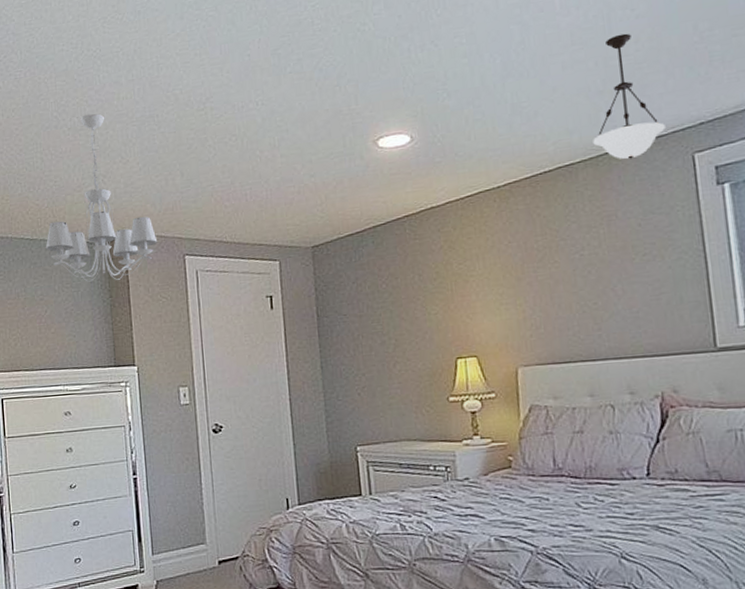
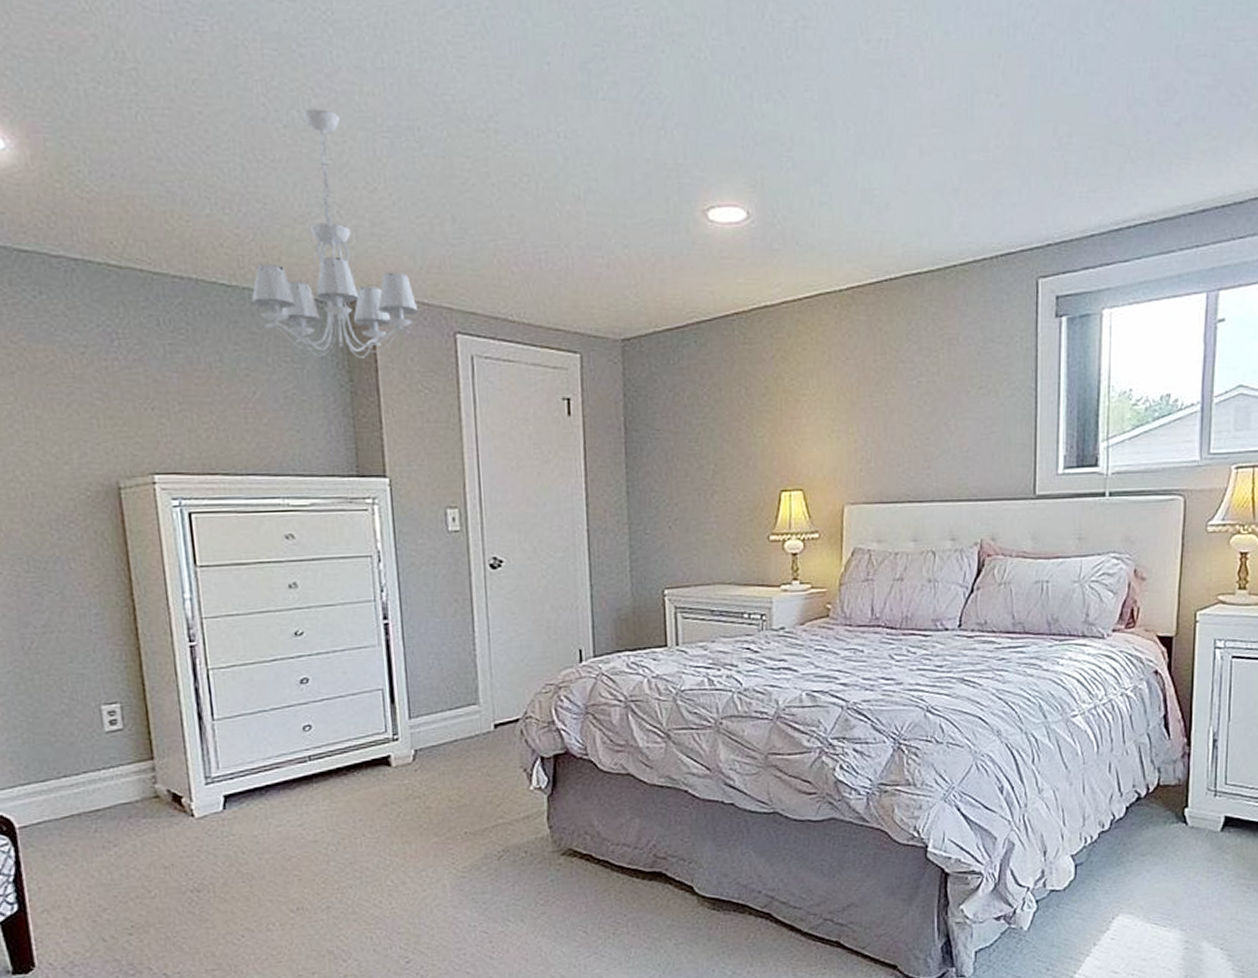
pendant light: present [593,33,666,159] -> none [943,123,1015,276]

